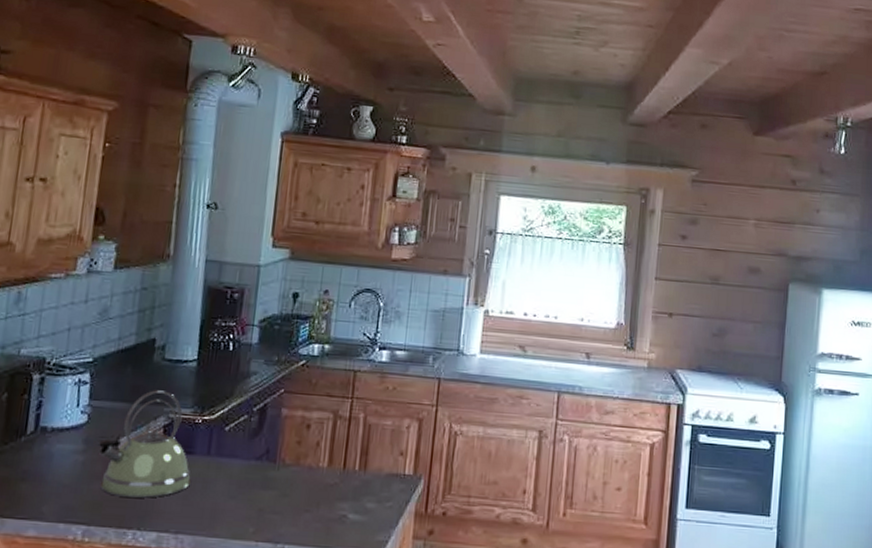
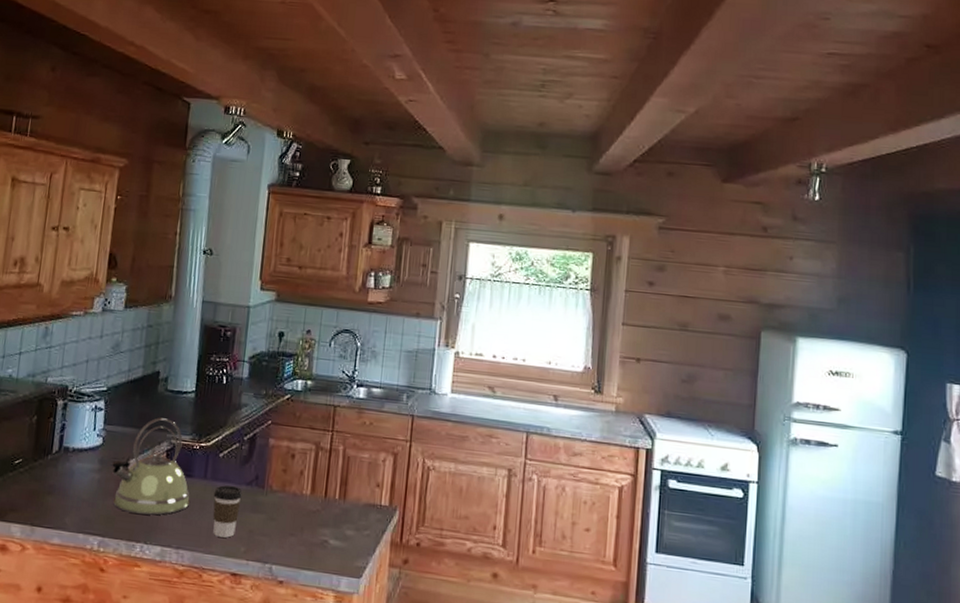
coffee cup: none [217,461,251,518] -> present [213,485,242,538]

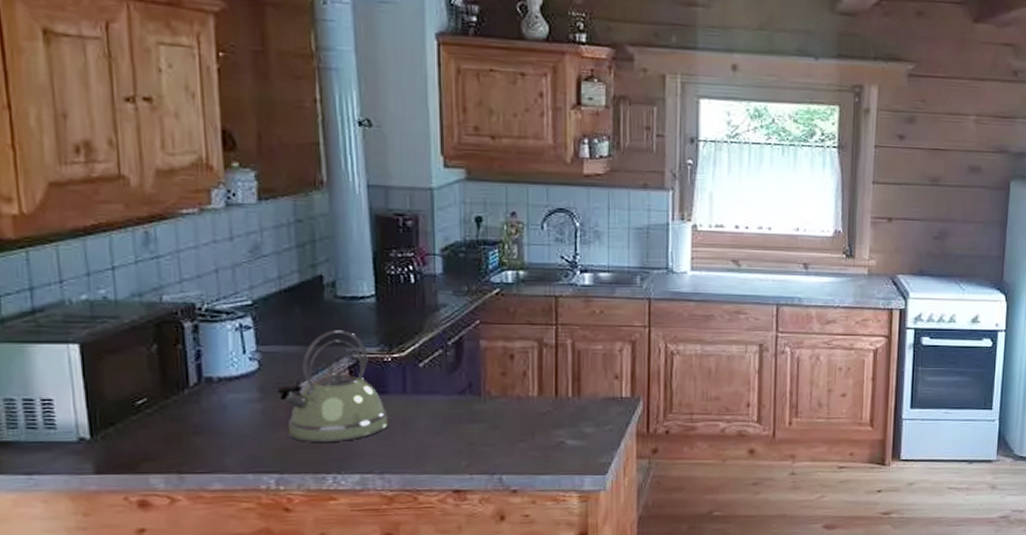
coffee cup: present [213,485,242,538] -> none [418,396,454,454]

